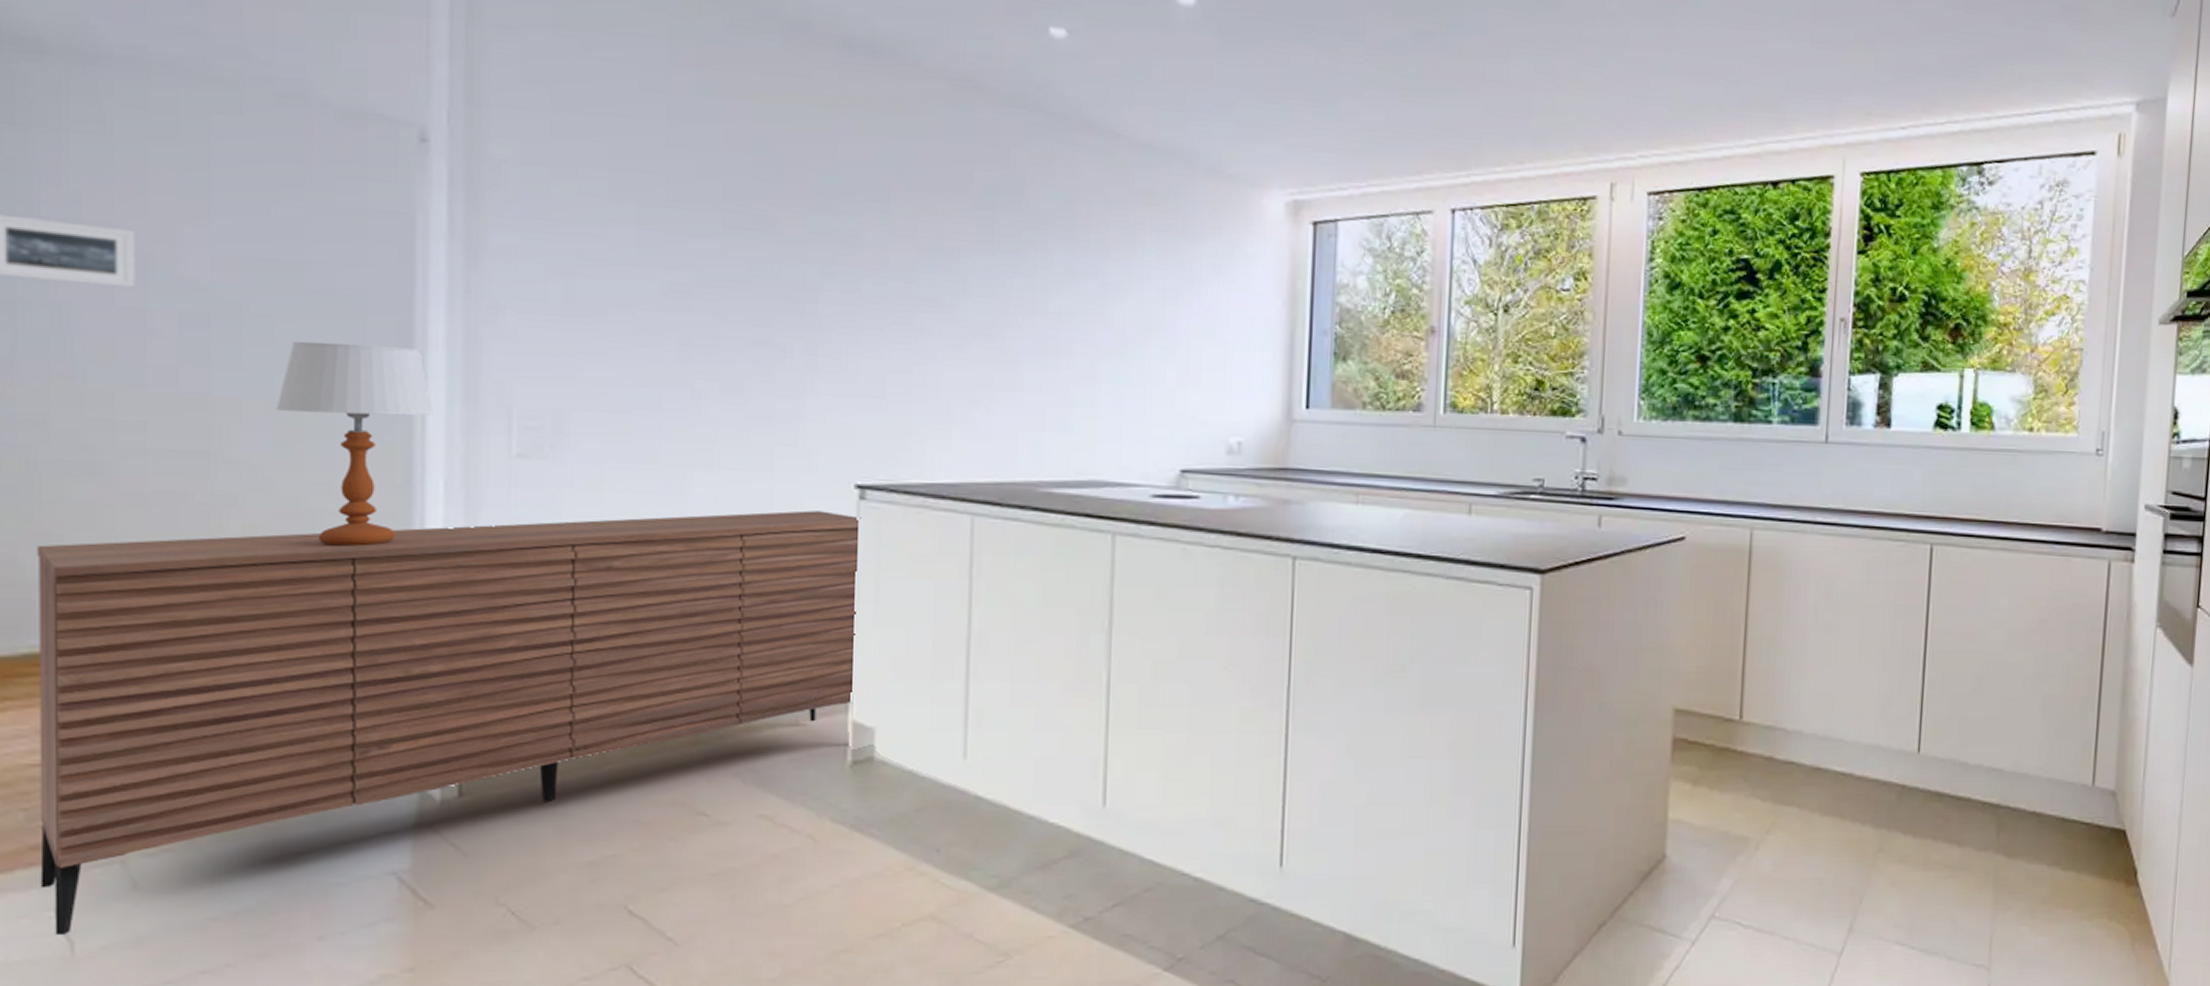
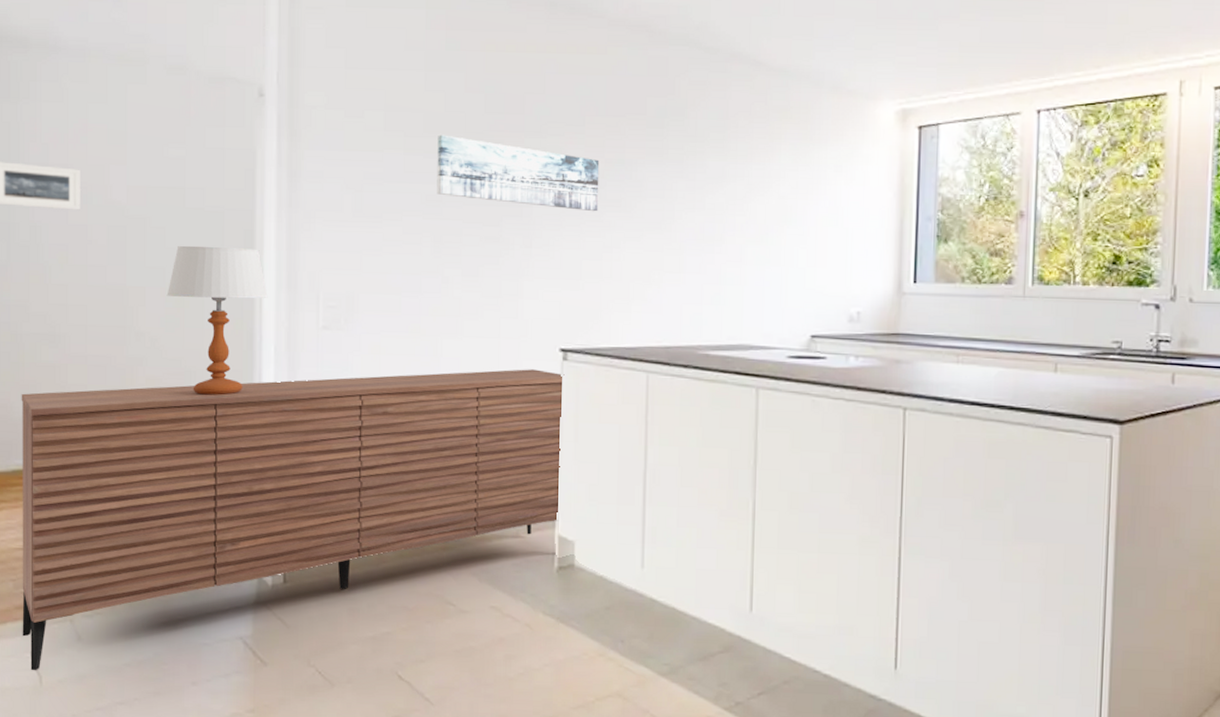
wall art: none [684,205,910,312] -> present [437,134,600,212]

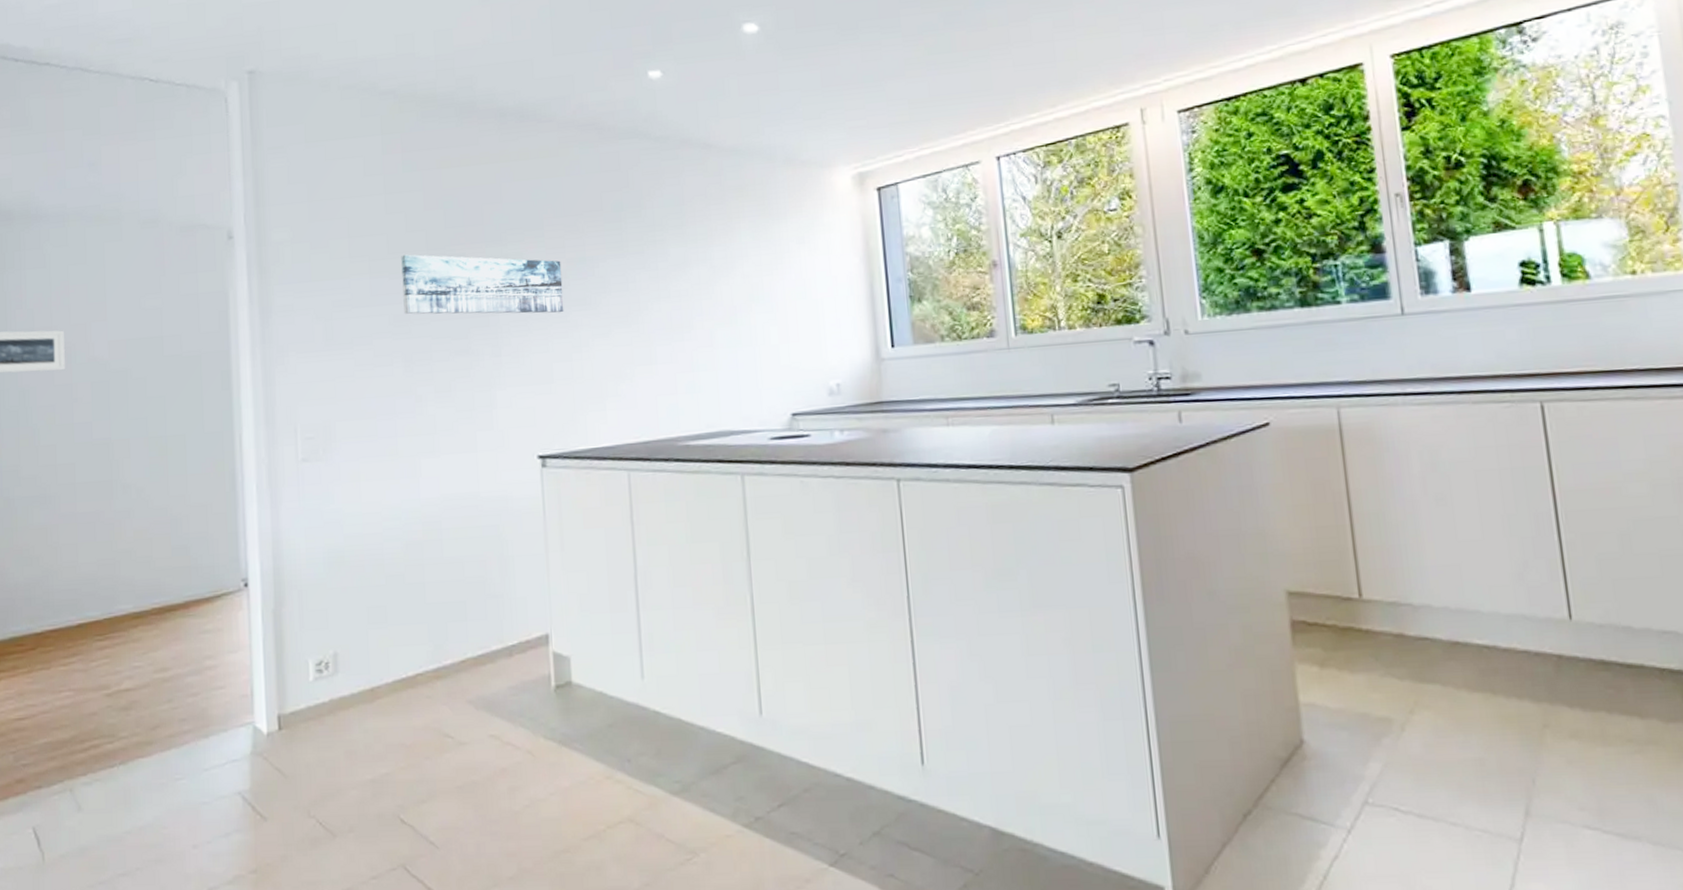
sideboard: present [21,369,565,671] -> none [15,479,551,848]
table lamp: present [166,245,268,395] -> none [150,388,247,542]

